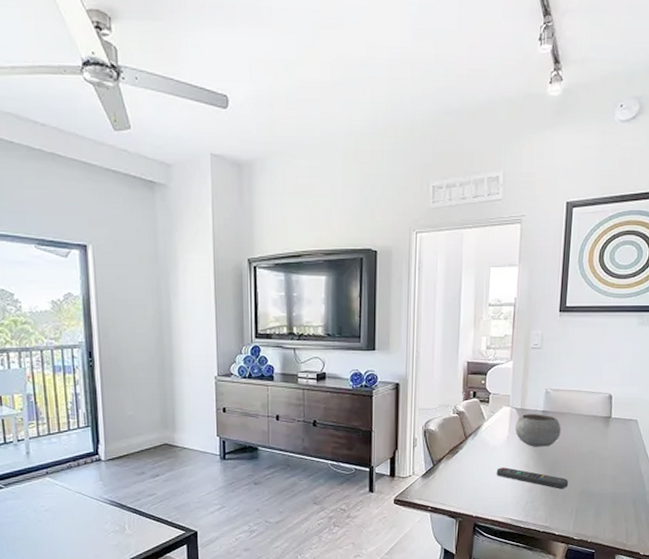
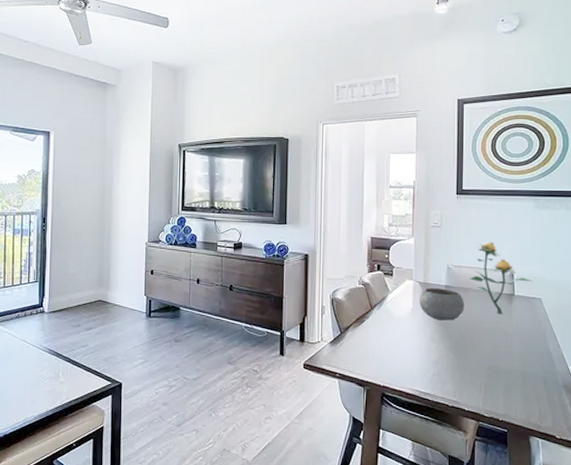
remote control: present [496,467,569,489] -> none [402,339,475,364]
flower: none [568,362,630,437] -> present [470,241,532,314]

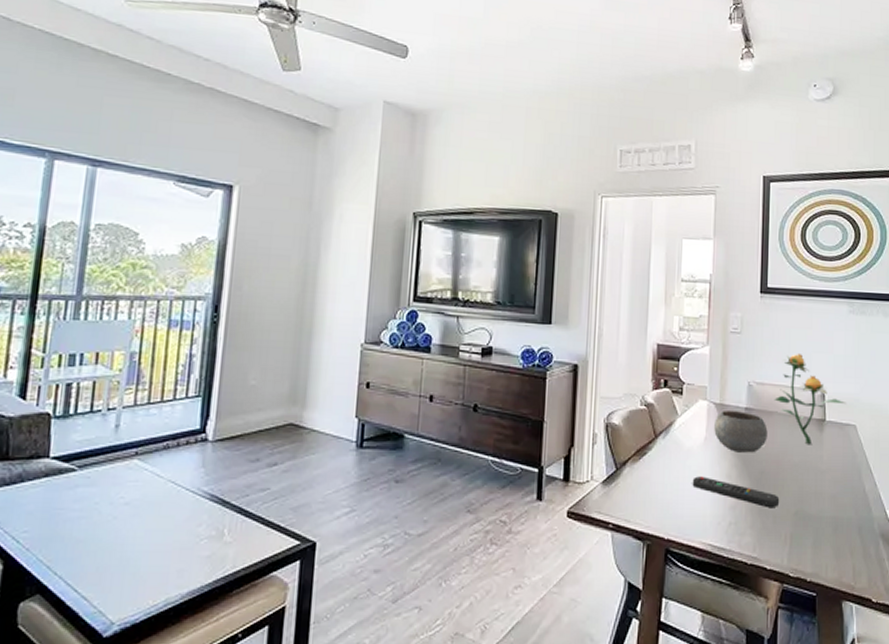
remote control: none [402,339,475,364] -> present [692,476,780,509]

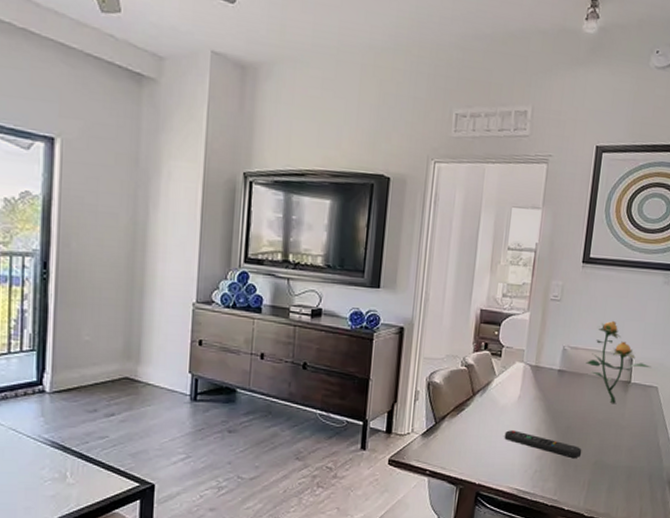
bowl: present [714,409,768,453] -> none [528,371,577,410]

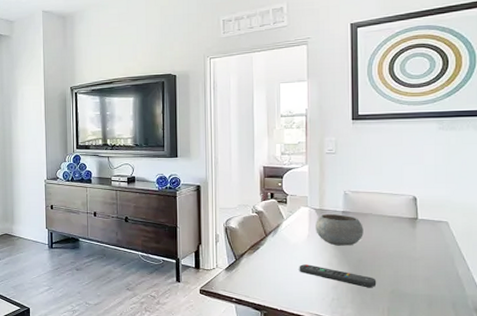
bowl: none [528,371,577,410] -> present [316,213,364,246]
flower: present [586,320,651,403] -> none [368,165,437,238]

